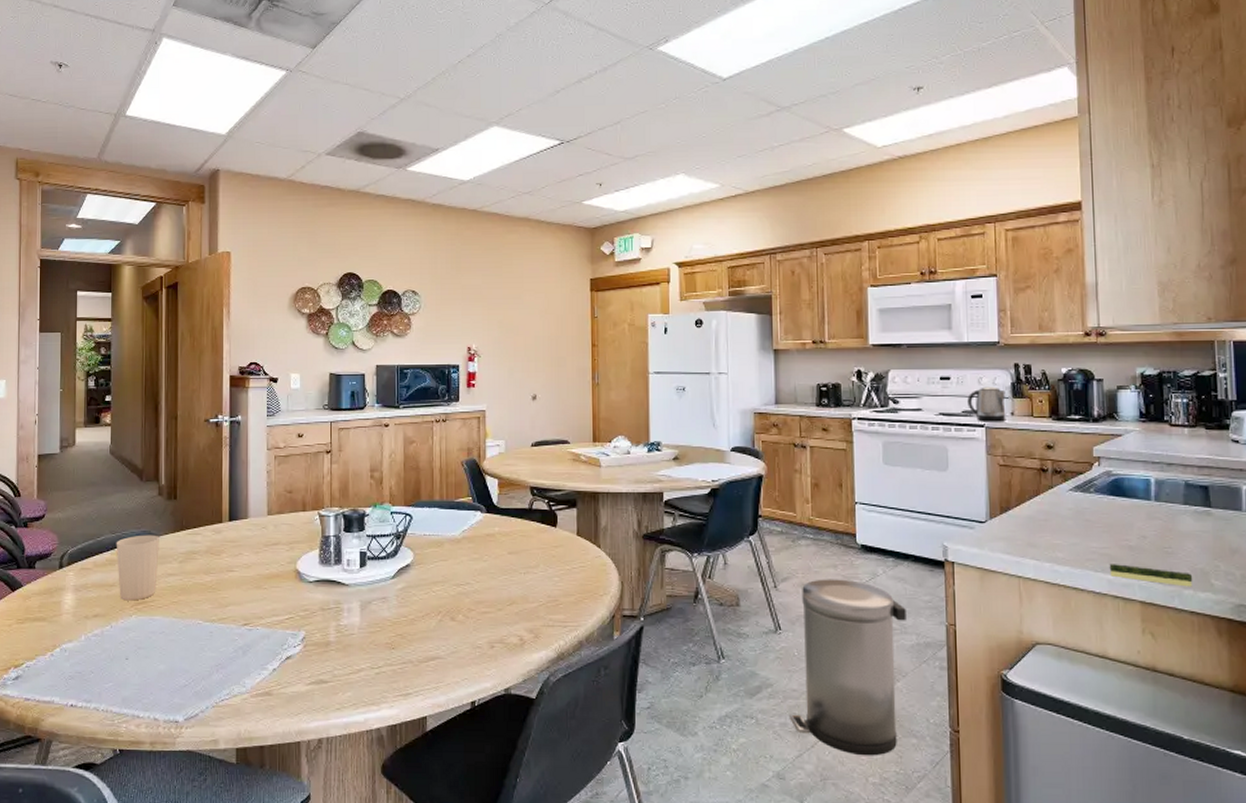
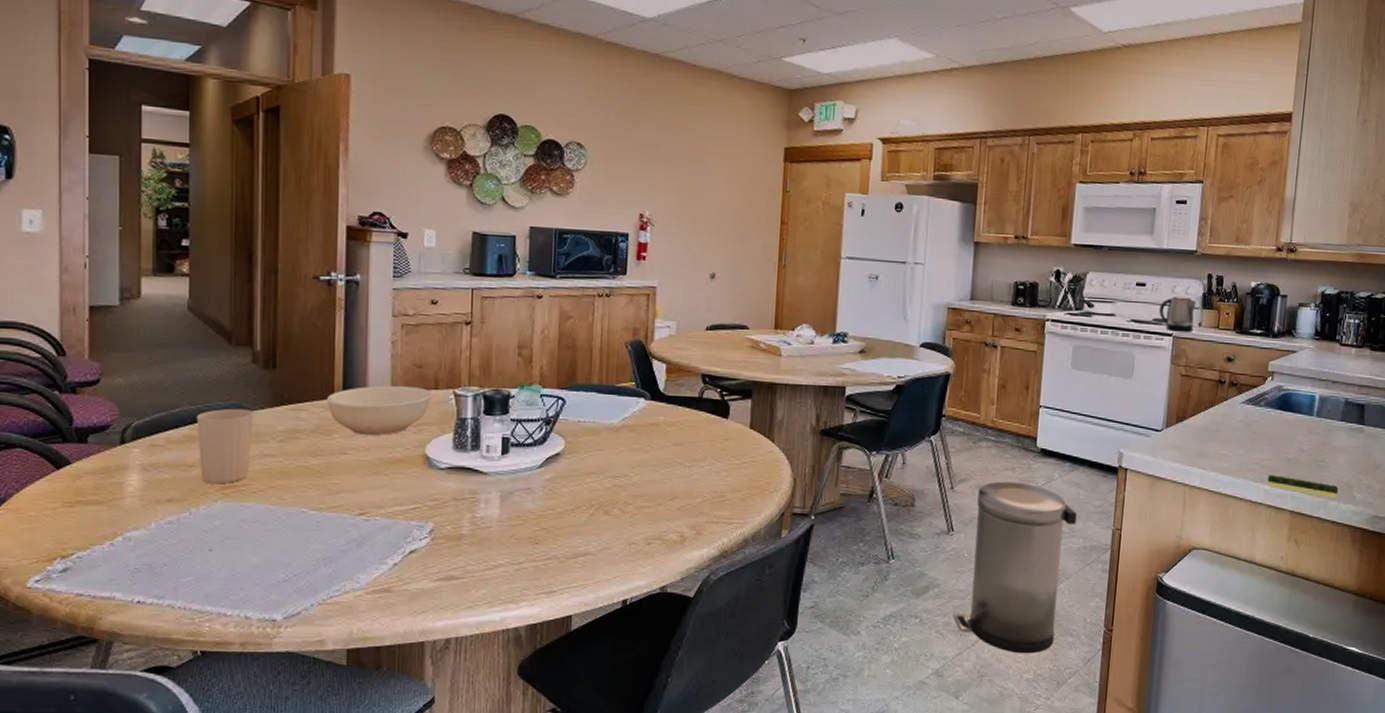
bowl: none [216,509,301,555] -> present [326,385,432,436]

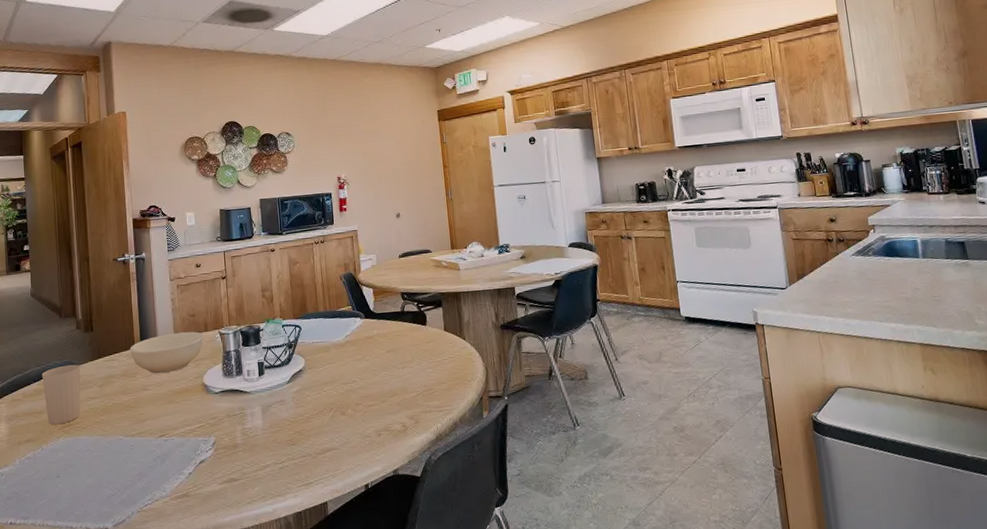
pedal bin: present [953,481,1077,654] -> none [639,348,731,498]
kettle: present [1159,295,1196,334] -> none [761,173,795,205]
sponge: present [1267,475,1339,499] -> none [891,313,961,328]

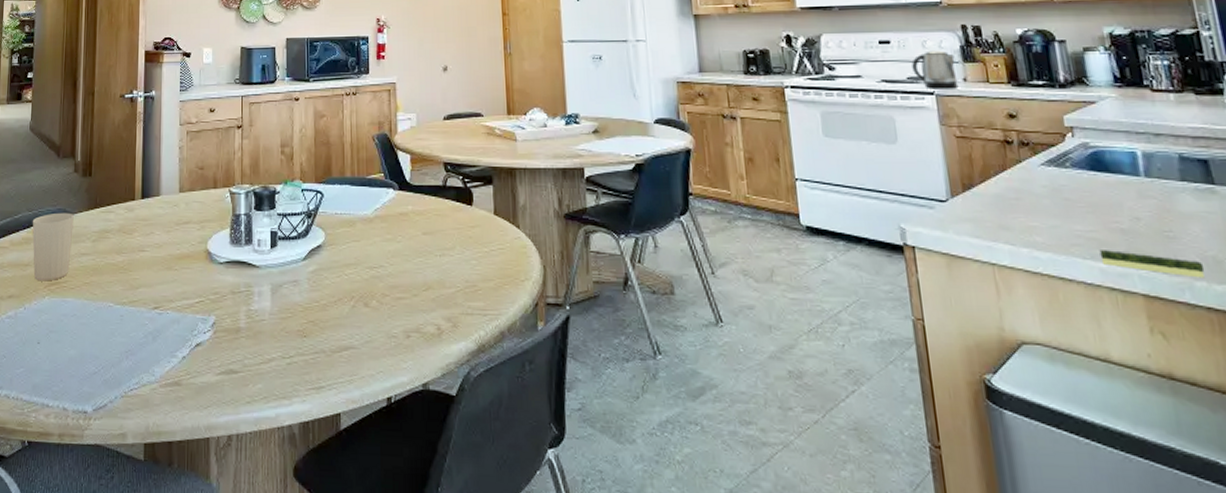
bowl: present [129,331,204,374] -> none [129,186,212,234]
kettle: none [761,173,795,205] -> present [911,50,959,91]
sponge: none [891,313,961,328] -> present [1099,250,1205,278]

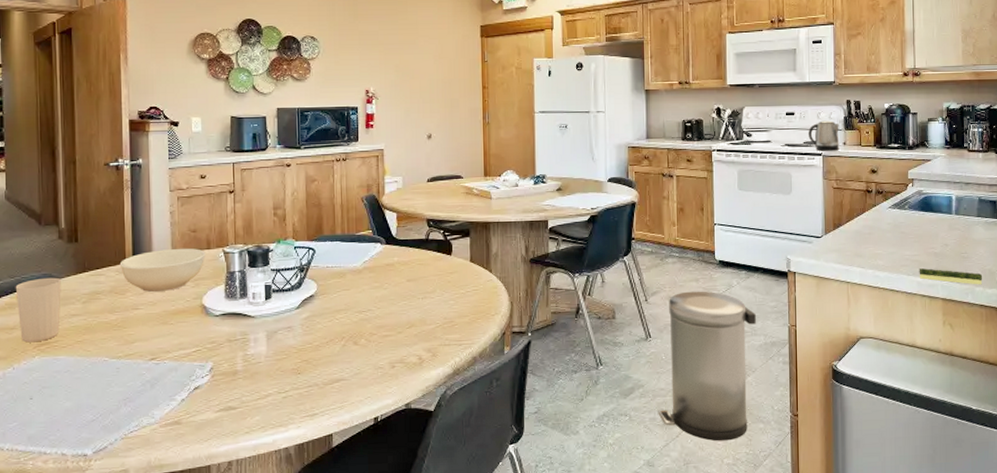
bowl: none [129,186,212,234] -> present [119,248,206,293]
pedal bin: none [739,264,868,474] -> present [658,291,756,441]

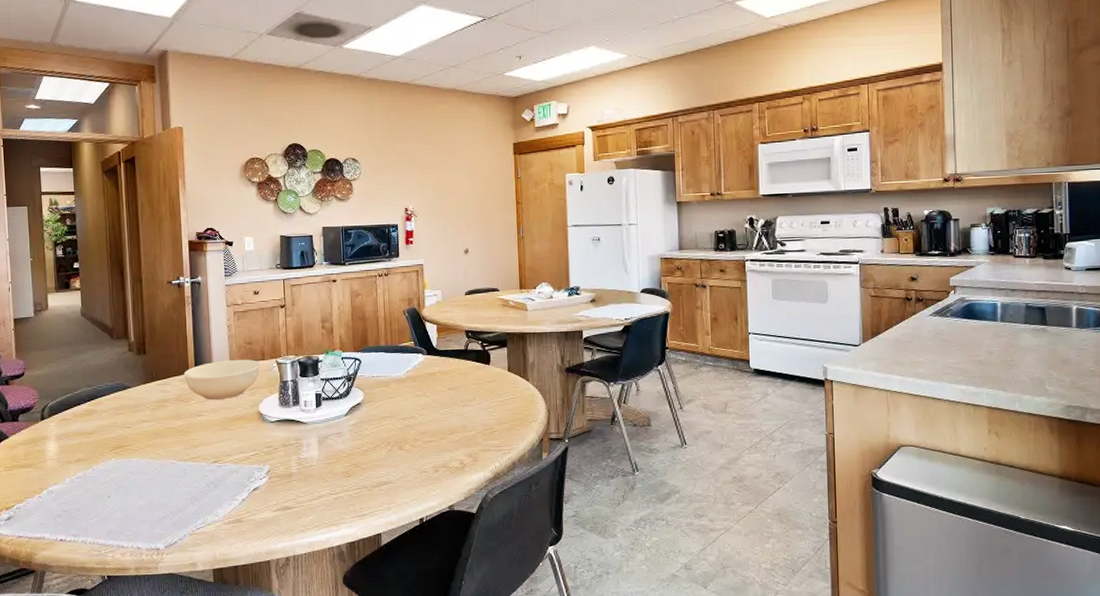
cup: present [15,277,61,343] -> none [92,386,133,446]
pedal bin: present [658,291,756,441] -> none [694,399,793,547]
kettle: present [808,120,840,152] -> none [844,228,877,261]
sponge: present [919,268,983,285] -> none [962,376,1031,393]

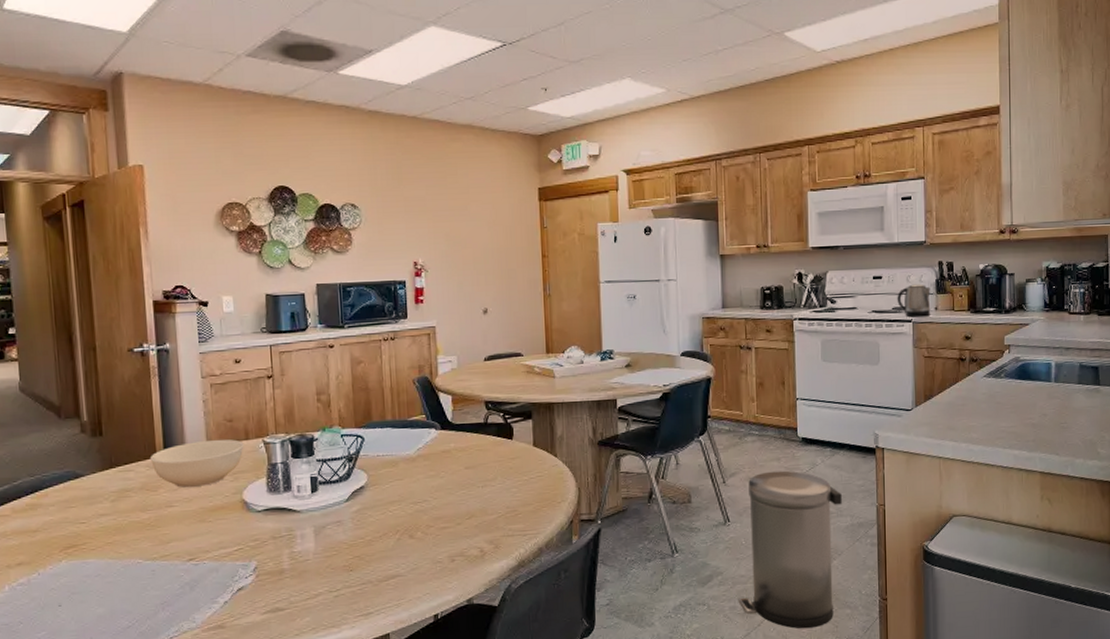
pedal bin: none [694,399,793,547] -> present [738,470,842,629]
kettle: none [844,228,877,261] -> present [897,284,931,319]

